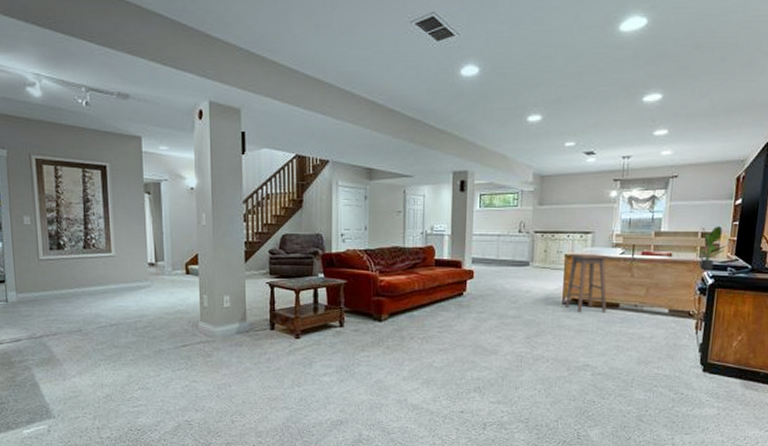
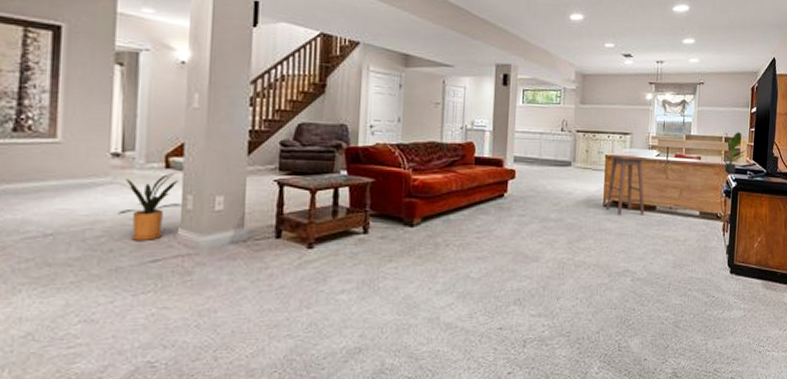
house plant: none [151,277,200,331] -> present [112,172,182,242]

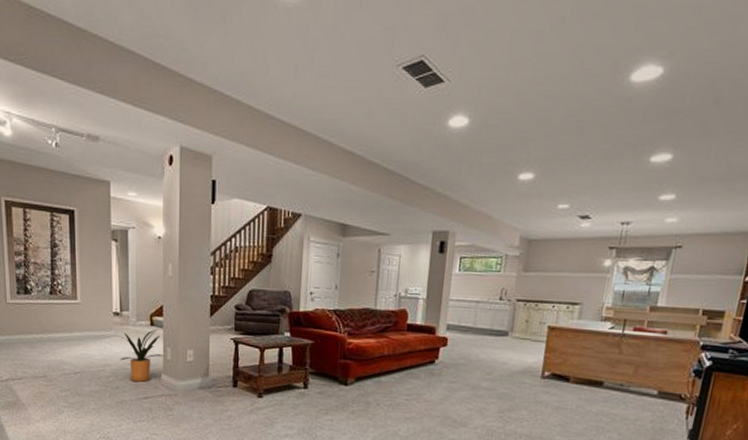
bar stool: present [605,155,646,216] -> none [543,326,596,391]
potted plant: present [722,131,746,173] -> none [696,303,730,351]

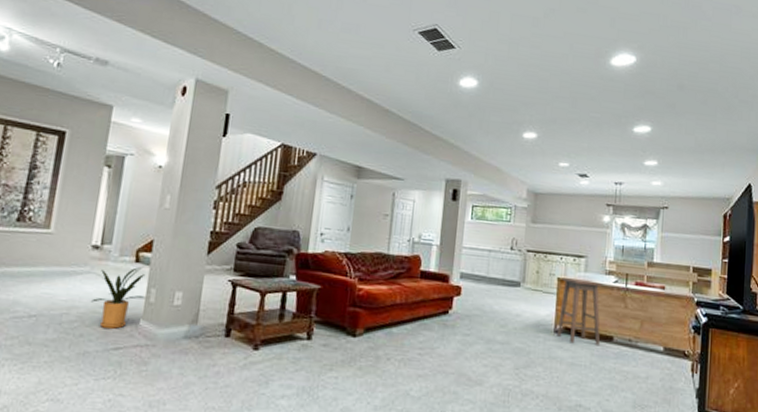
bar stool: none [543,326,596,391] -> present [556,278,602,346]

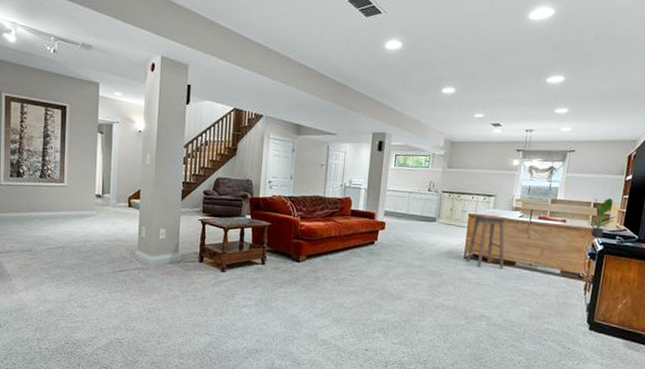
house plant: present [89,266,146,330] -> none [96,210,138,257]
potted plant: none [689,260,718,308] -> present [589,197,616,237]

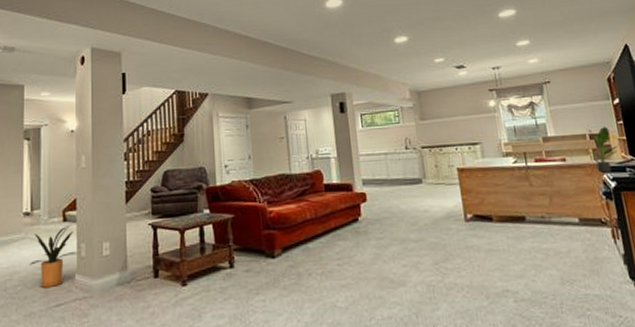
house plant: none [96,210,138,257] -> present [25,224,77,289]
bar stool: present [465,214,508,270] -> none [461,165,514,230]

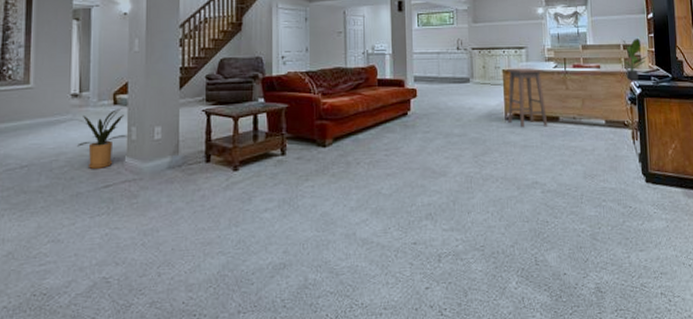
bar stool: none [461,165,514,230] -> present [507,69,548,128]

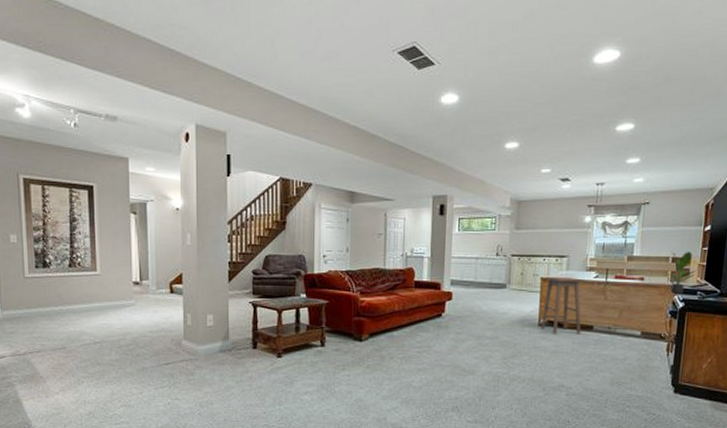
house plant: present [72,108,127,170] -> none [135,296,183,349]

